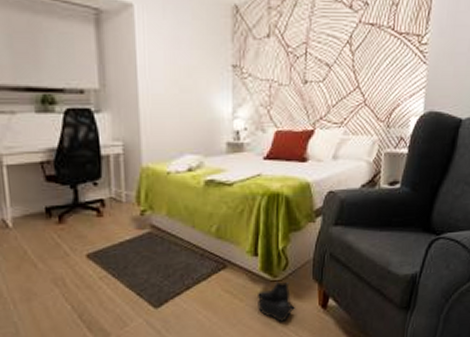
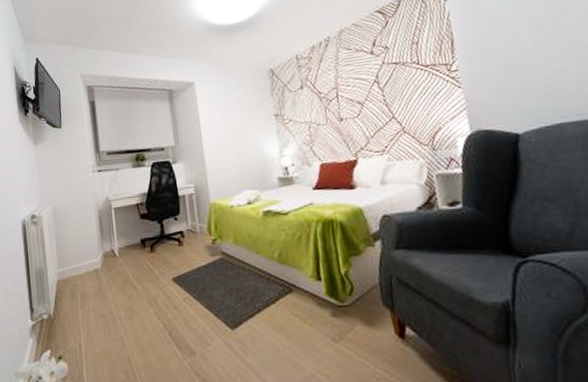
boots: present [256,280,296,322] -> none [326,305,371,351]

